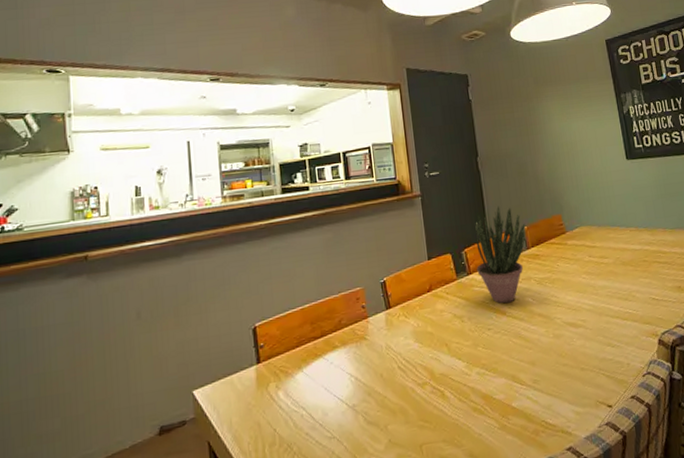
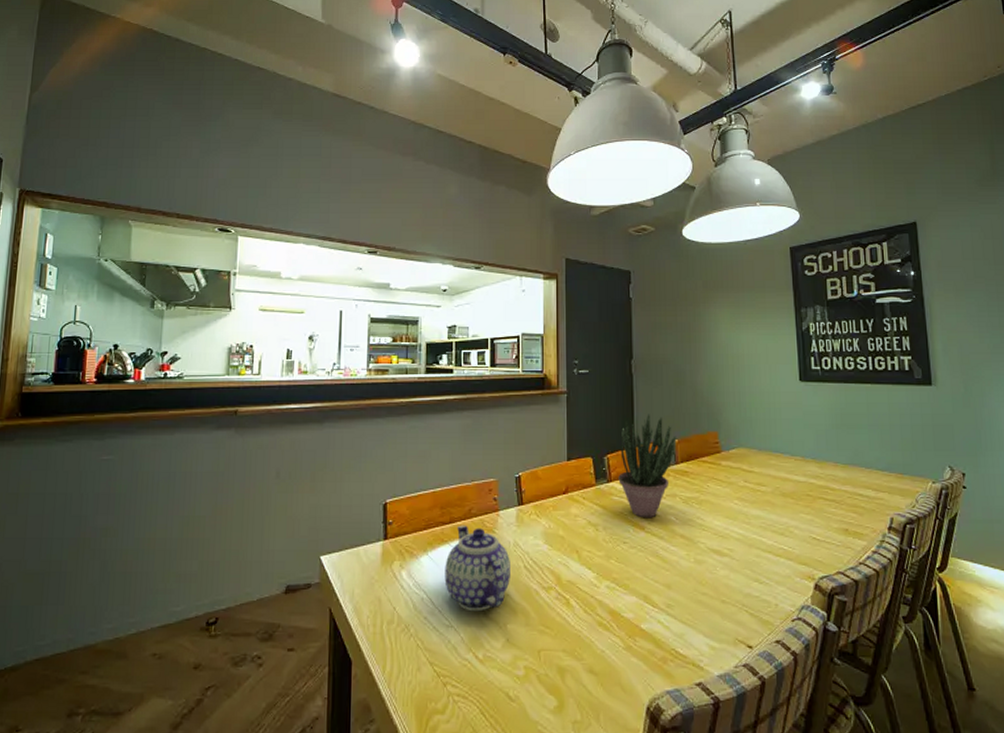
teapot: none [321,336,386,420] -> present [444,525,510,612]

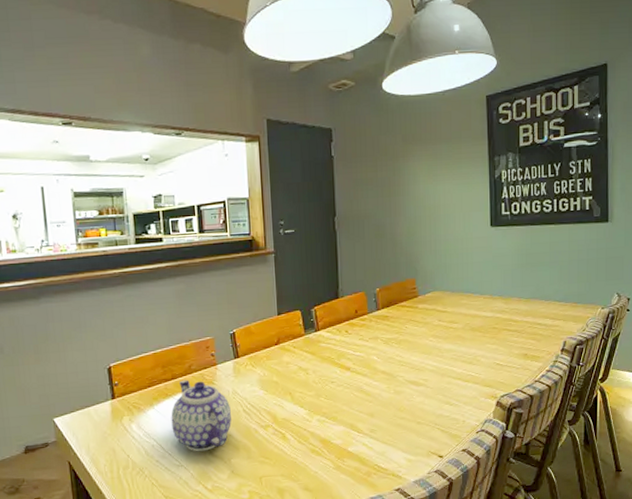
potted plant: present [618,414,677,518] -> none [325,267,378,360]

